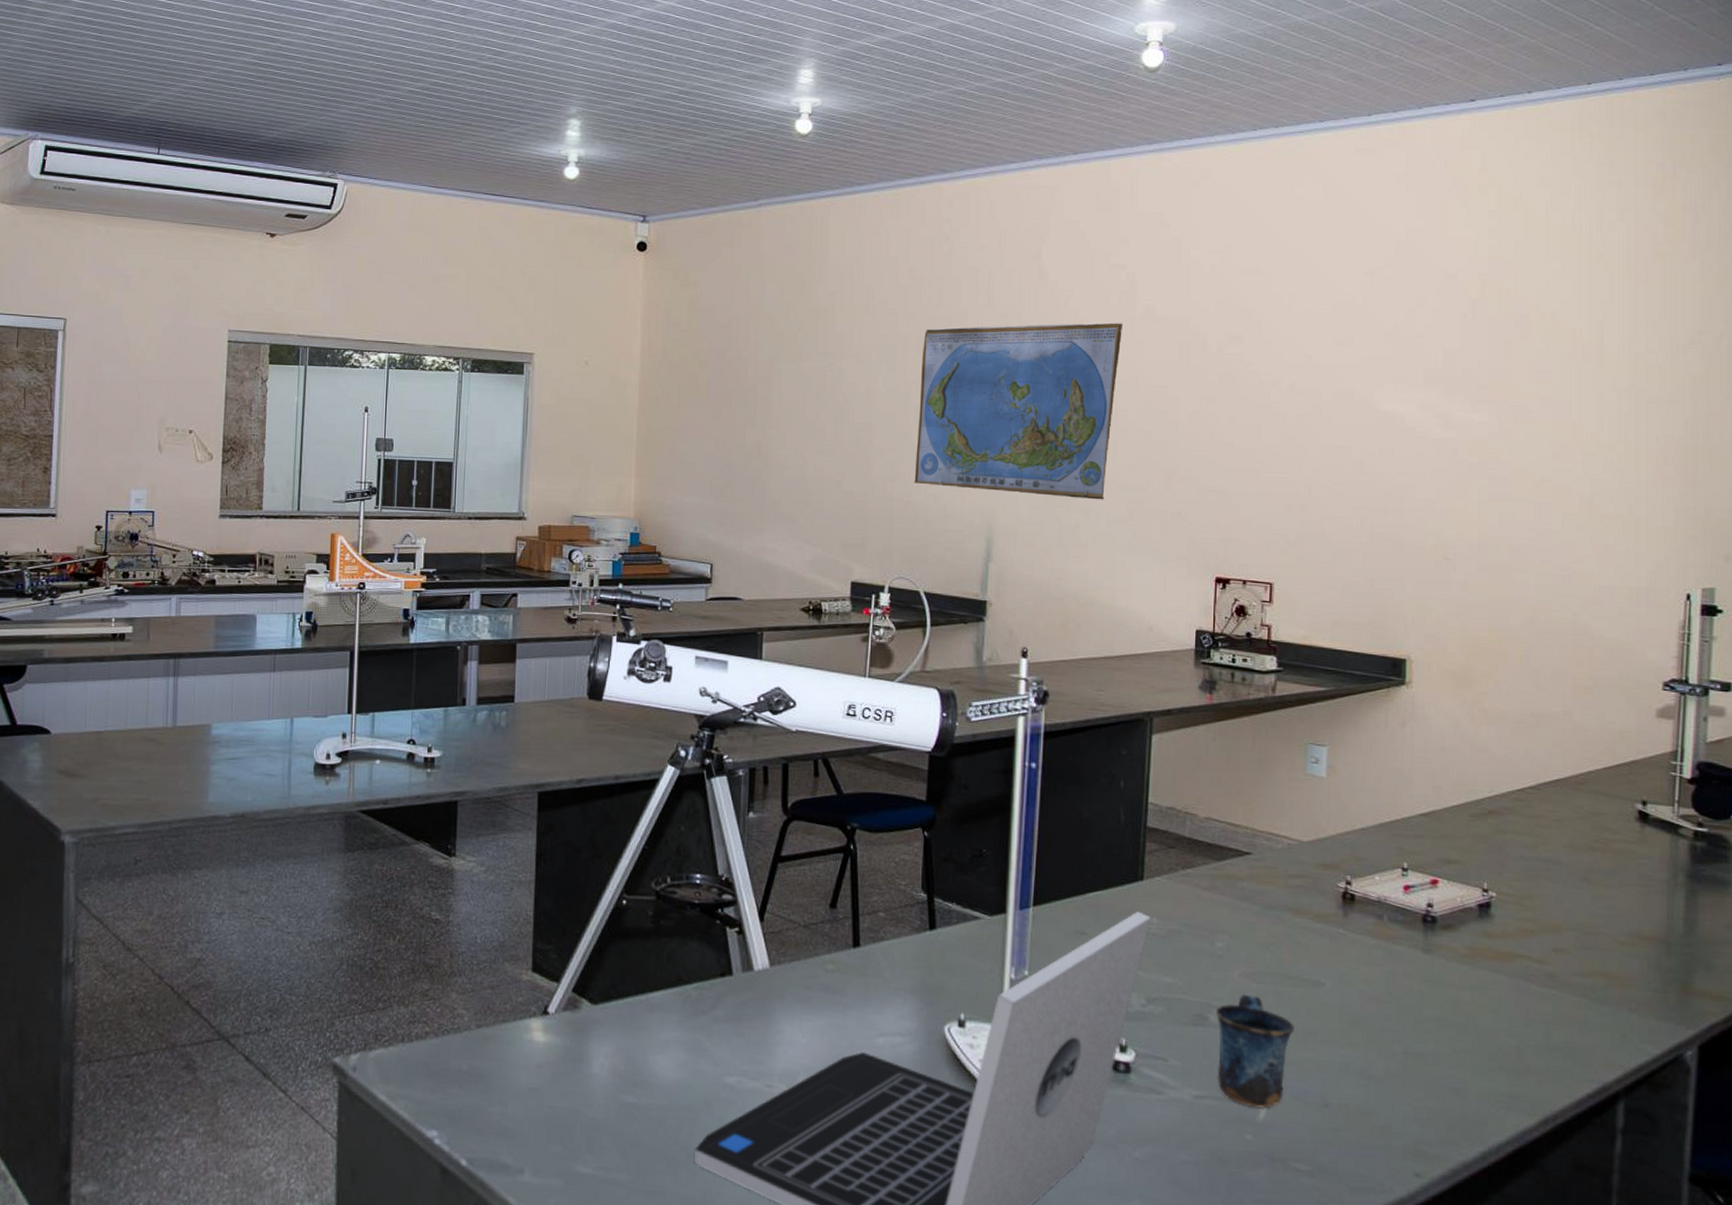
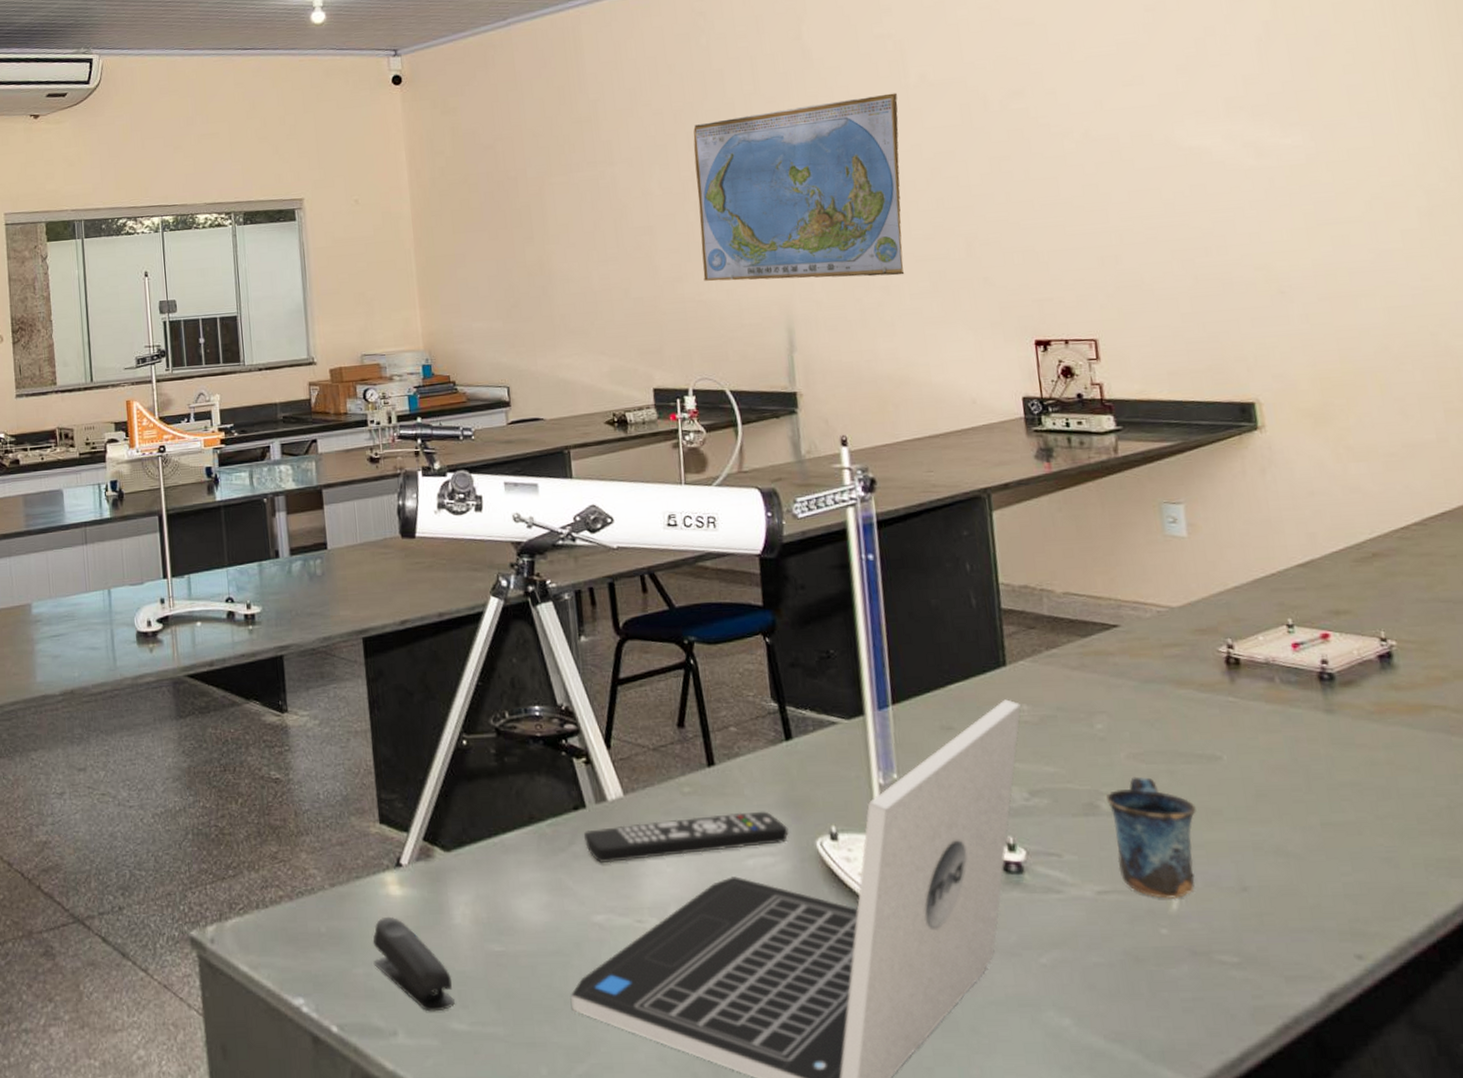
stapler: none [509,1060,583,1154] -> present [373,916,455,1012]
remote control: none [726,993,920,1030] -> present [583,811,789,864]

